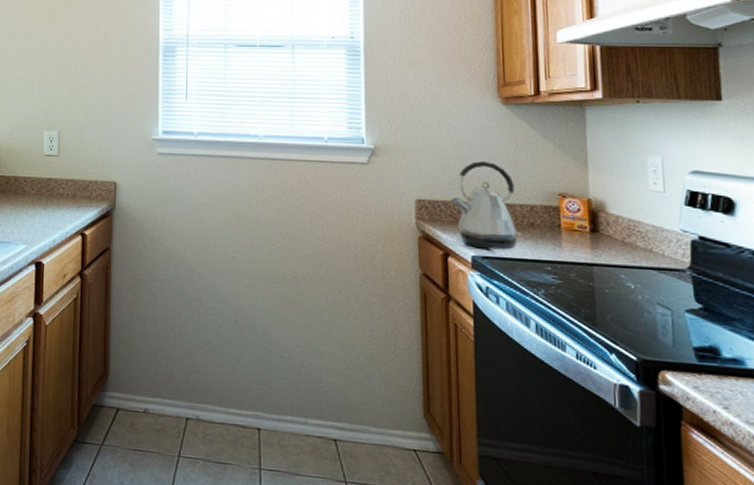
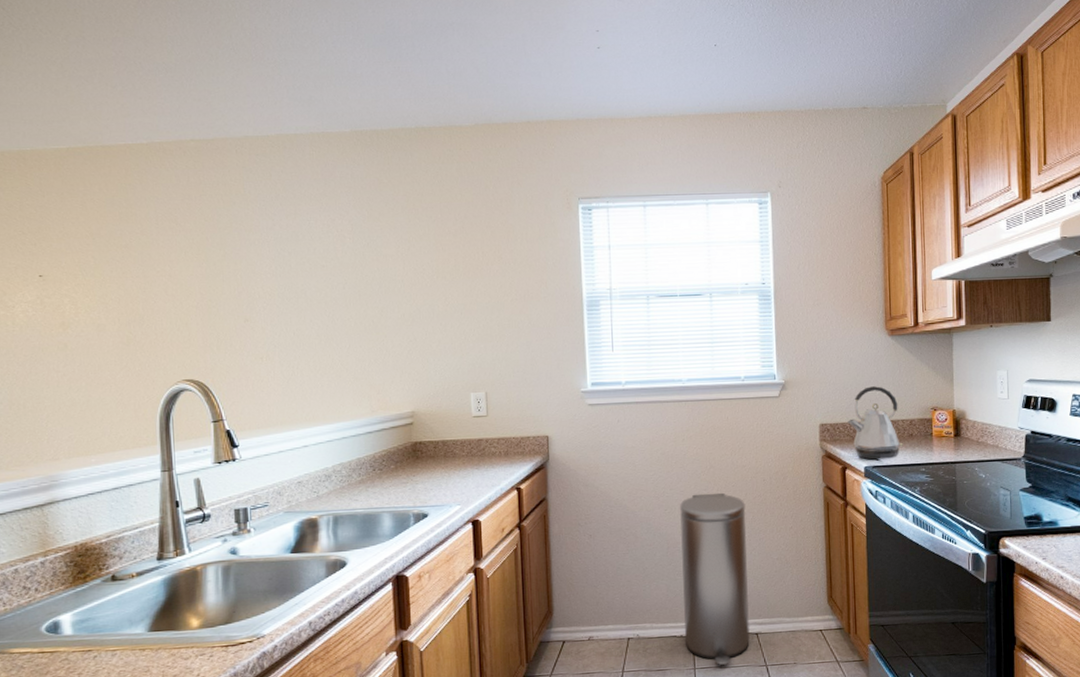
pedal bin: none [249,263,328,472] -> present [679,492,751,666]

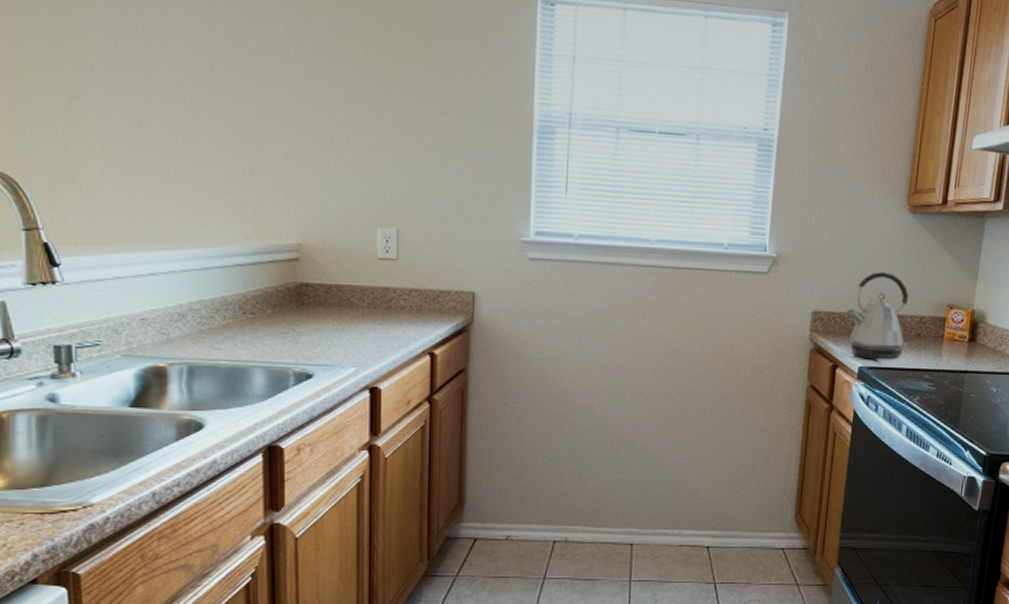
pedal bin: present [679,492,751,666] -> none [621,380,712,580]

